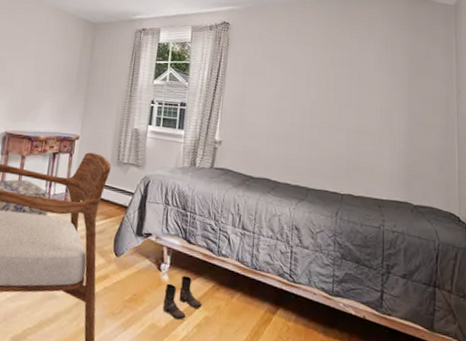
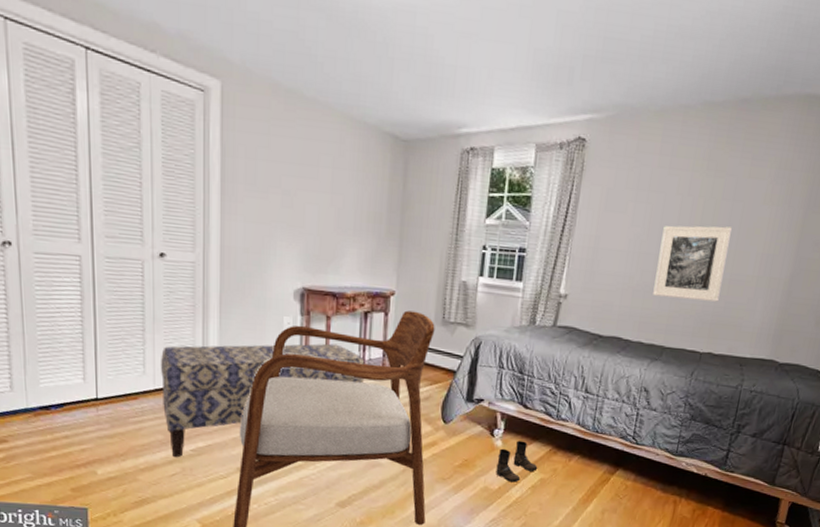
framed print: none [293,86,352,149] -> present [653,225,732,302]

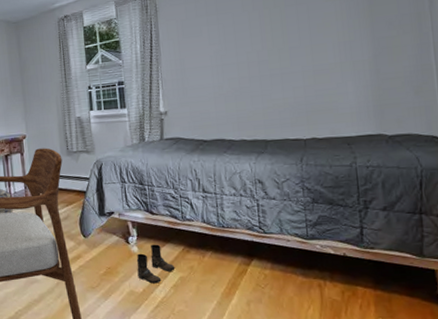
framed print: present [653,225,732,302] -> none [238,27,308,98]

